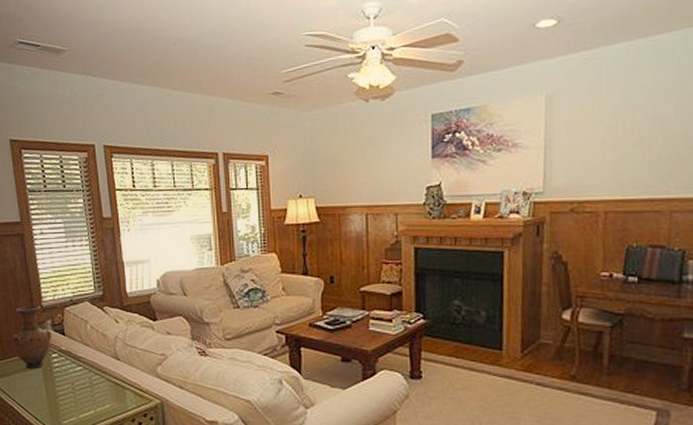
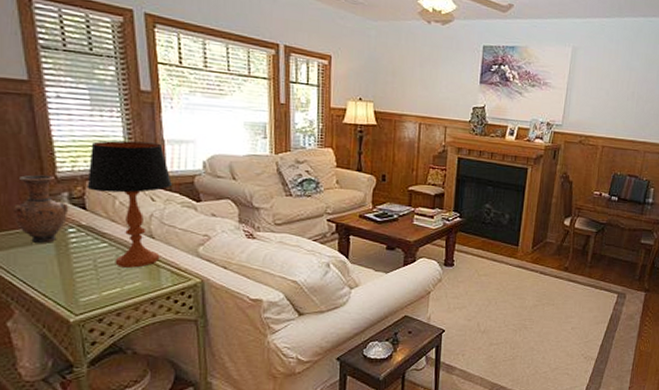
table lamp: none [65,266,132,390] -> present [87,140,172,268]

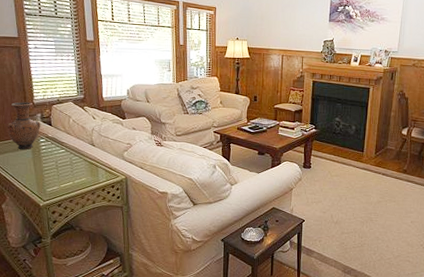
table lamp: present [87,140,172,268] -> none [52,76,106,167]

